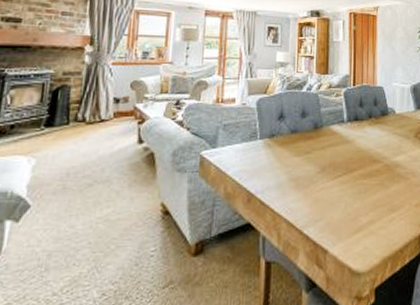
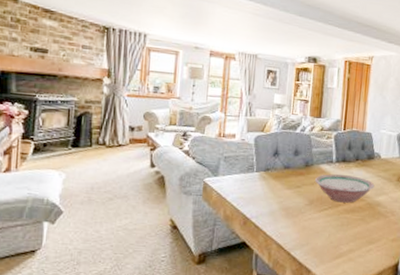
bowl: none [326,135,391,167] -> present [315,174,375,203]

